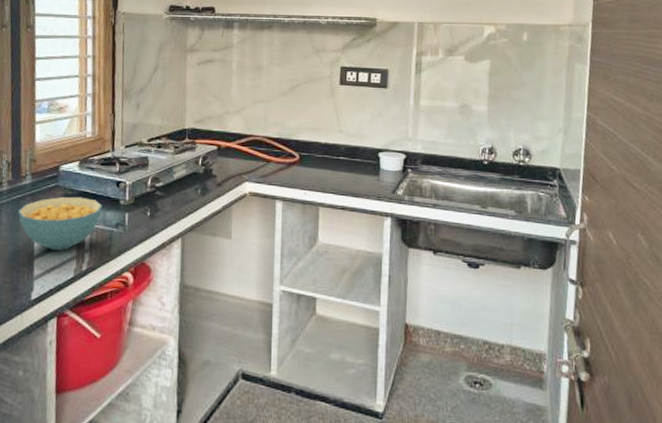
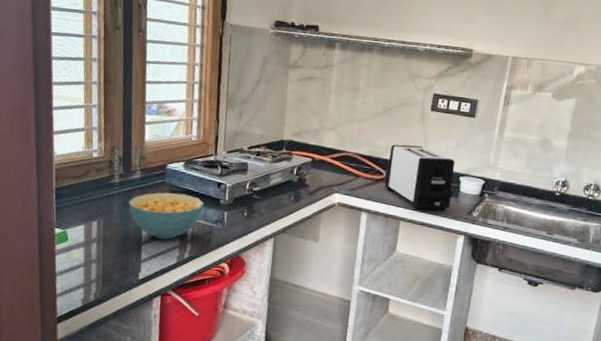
toaster: none [298,123,373,193] -> present [384,144,455,210]

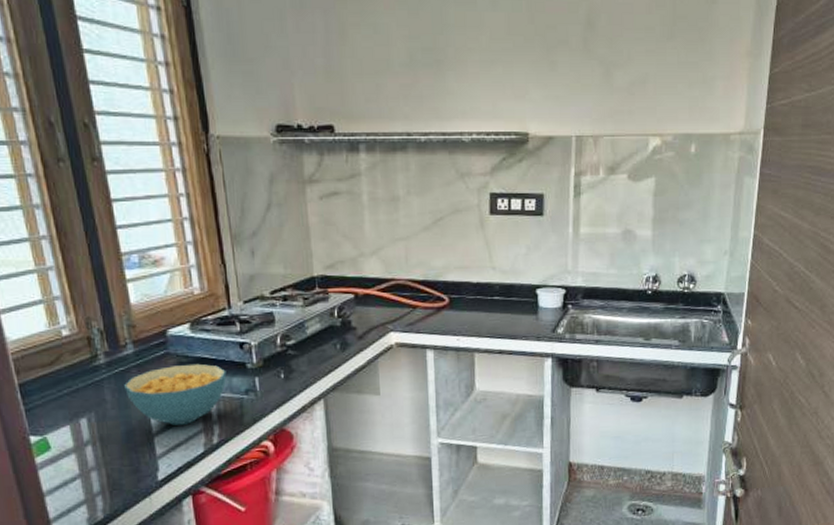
toaster: present [384,144,455,210] -> none [448,259,531,336]

